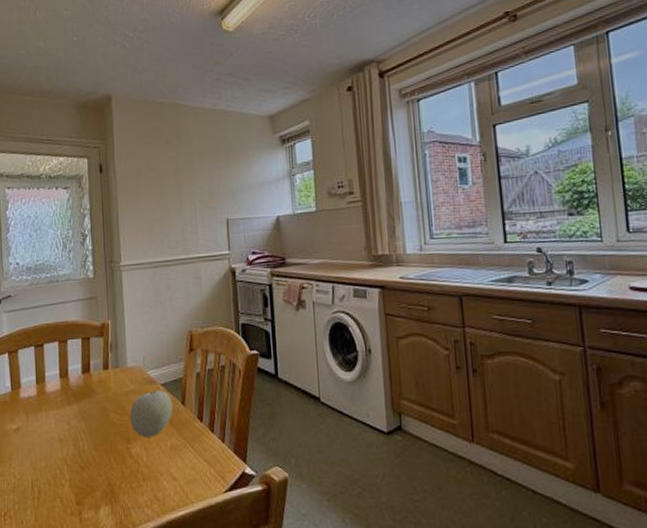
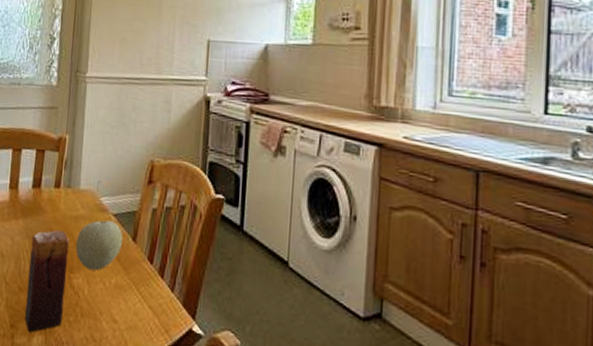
candle: none [87,407,125,505] -> present [24,229,70,332]

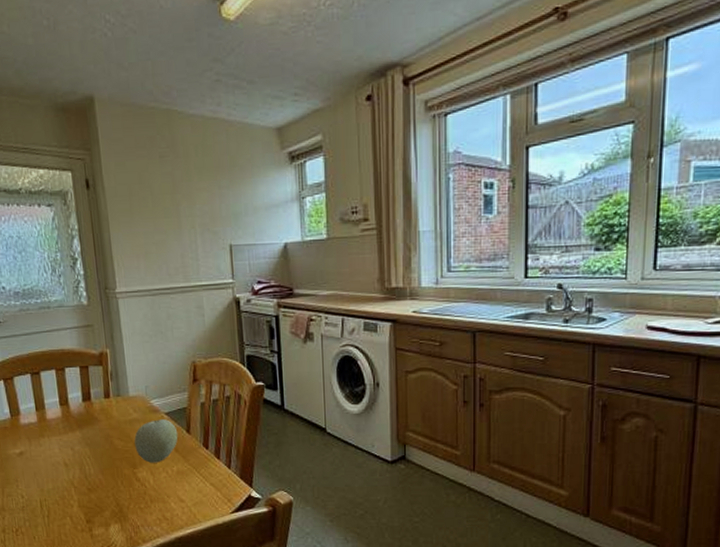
candle: present [24,229,70,332] -> none [91,434,134,523]

